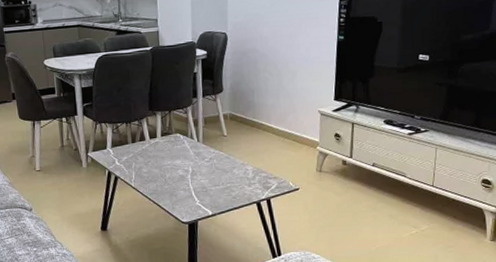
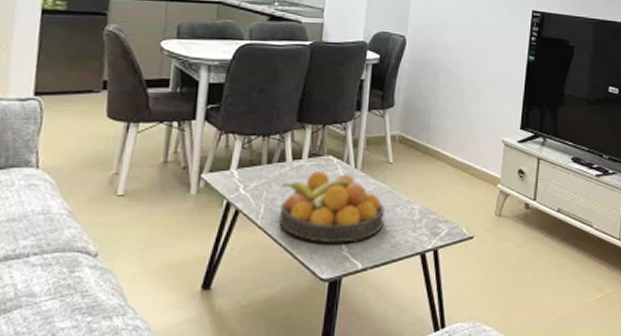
fruit bowl: none [145,145,225,197] -> present [278,171,385,244]

